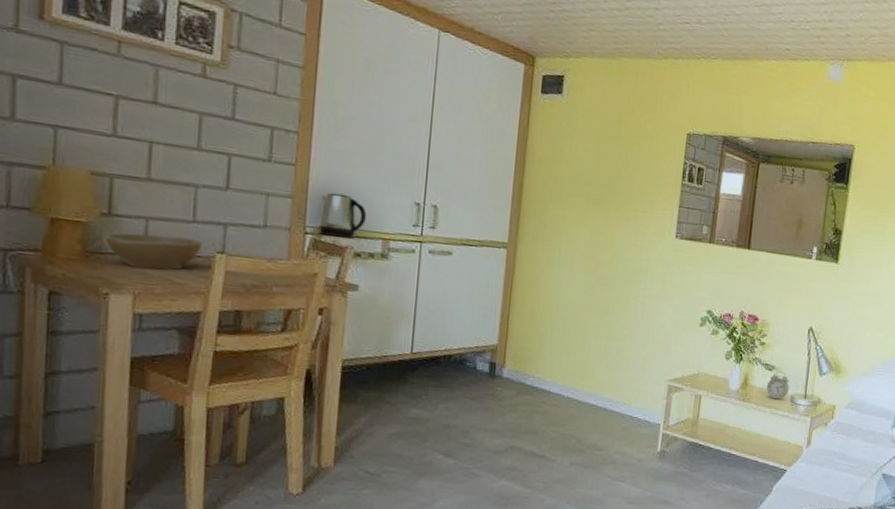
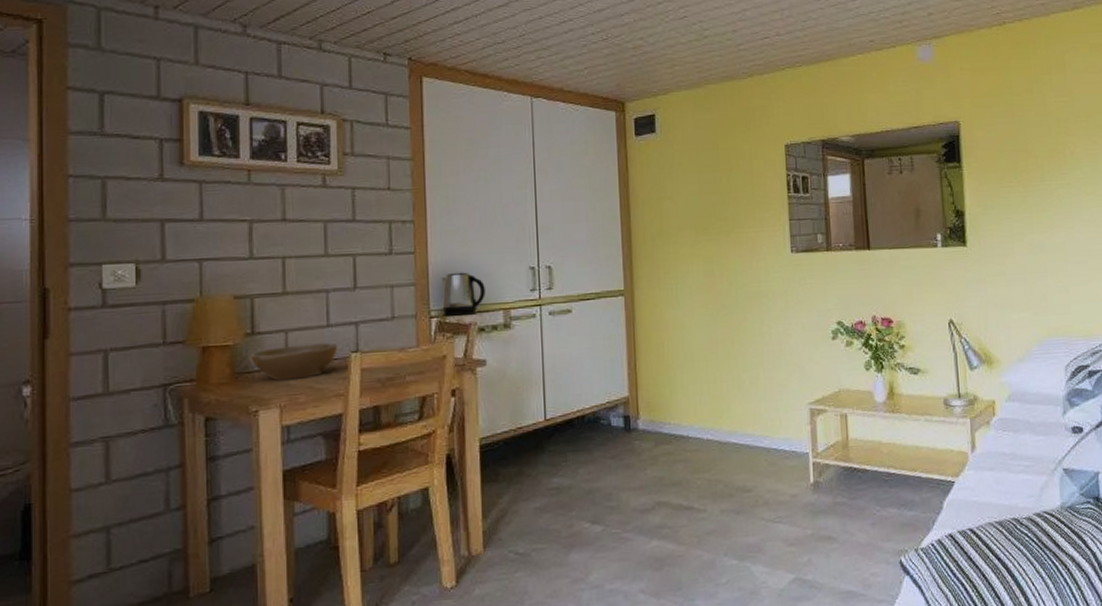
alarm clock: present [766,371,789,400] -> none [914,373,940,404]

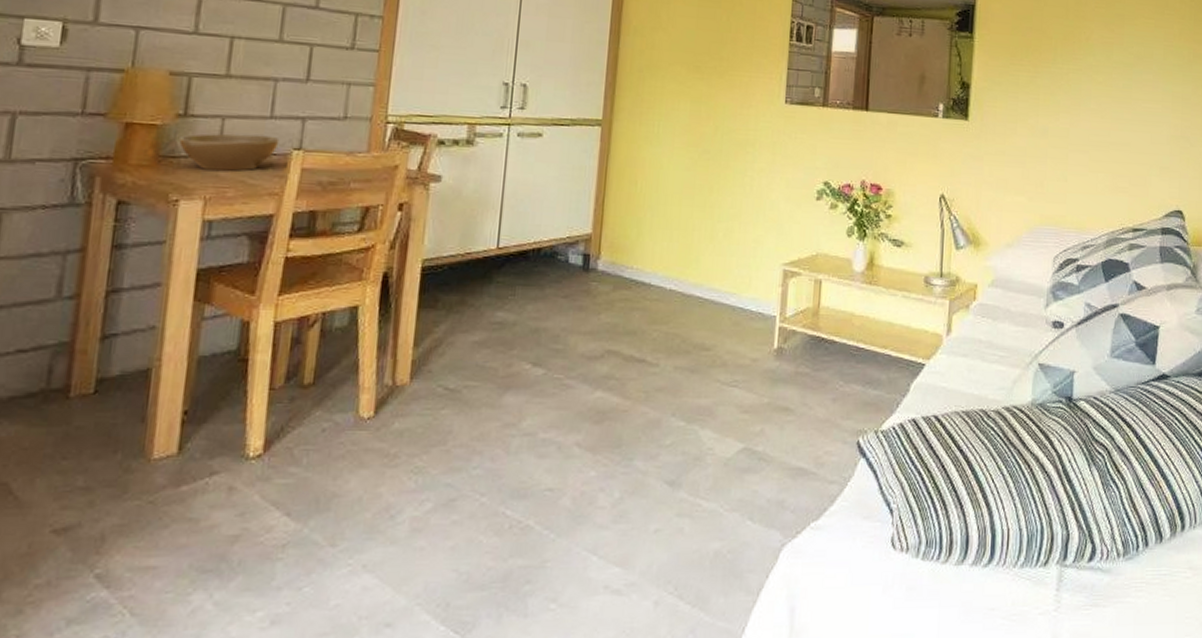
kettle: present [441,272,485,318] -> none [400,77,452,127]

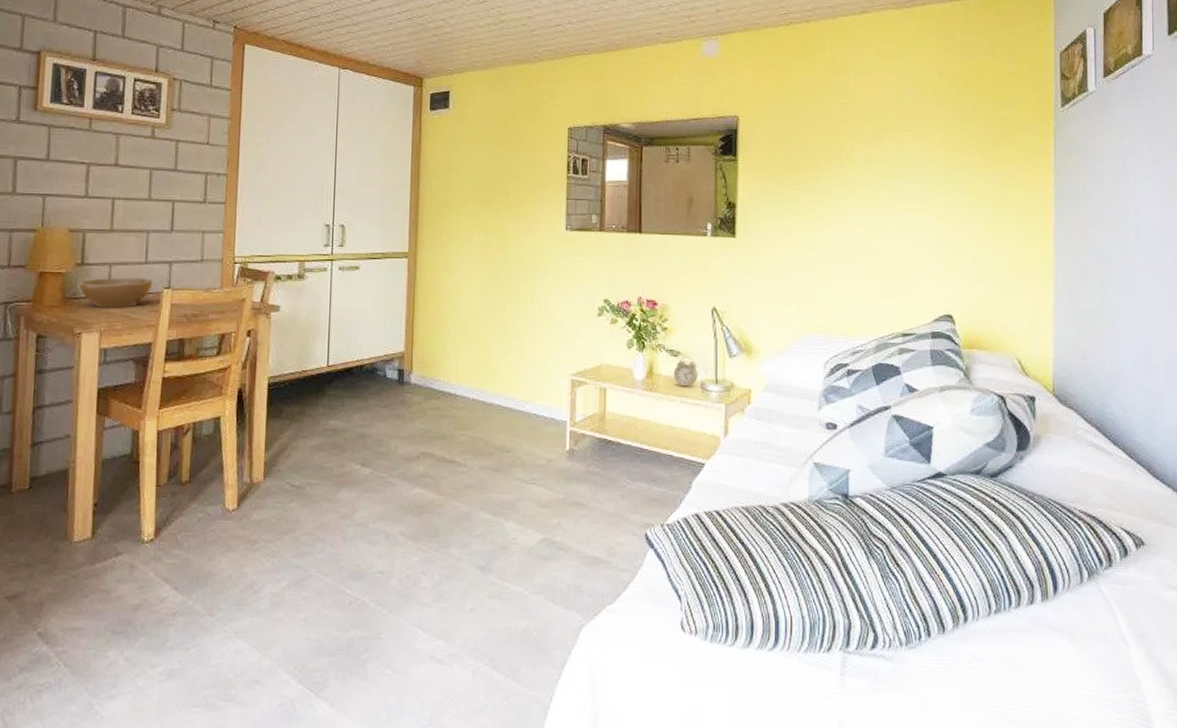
alarm clock: none [895,247,922,281] -> present [673,357,698,387]

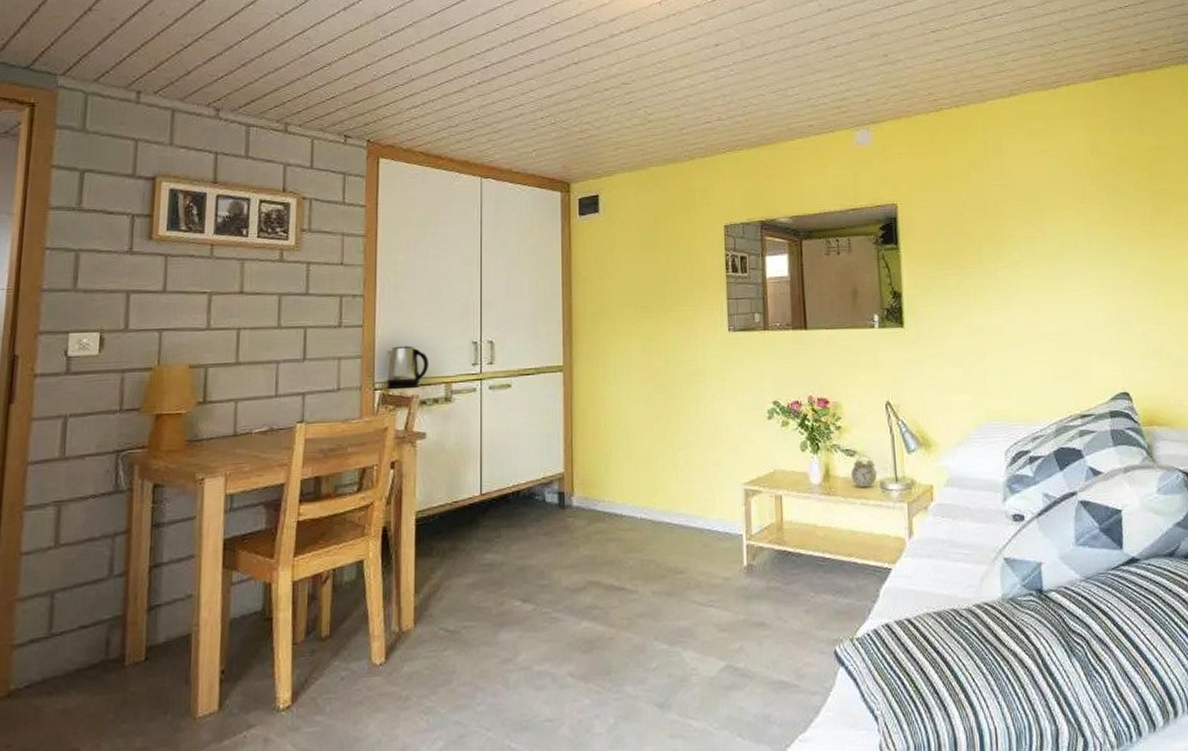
bowl: present [79,277,153,308] -> none [201,412,285,449]
kettle: none [245,224,284,265] -> present [386,345,429,390]

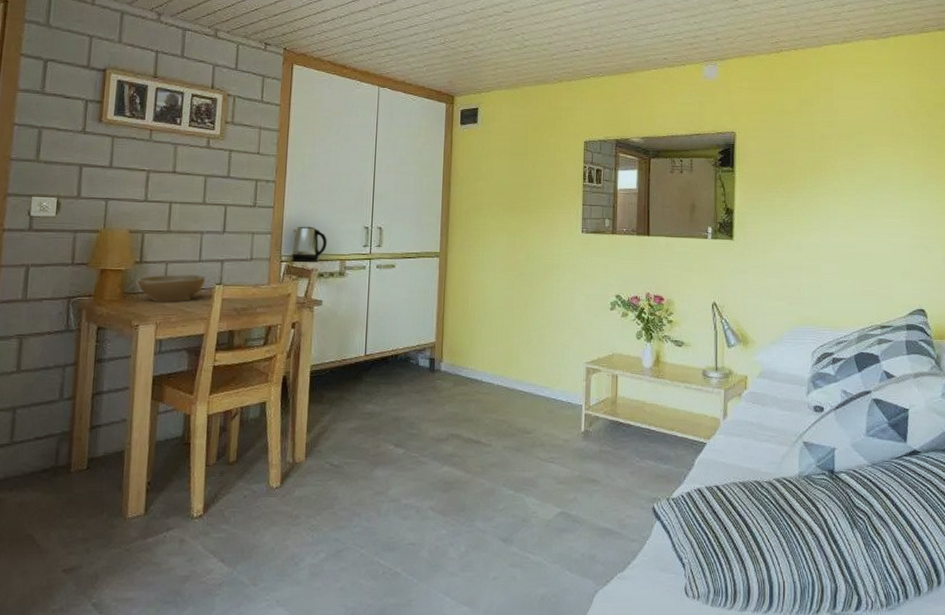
bowl: none [201,412,285,449] -> present [137,274,206,302]
alarm clock: present [850,455,877,488] -> none [678,346,700,374]

